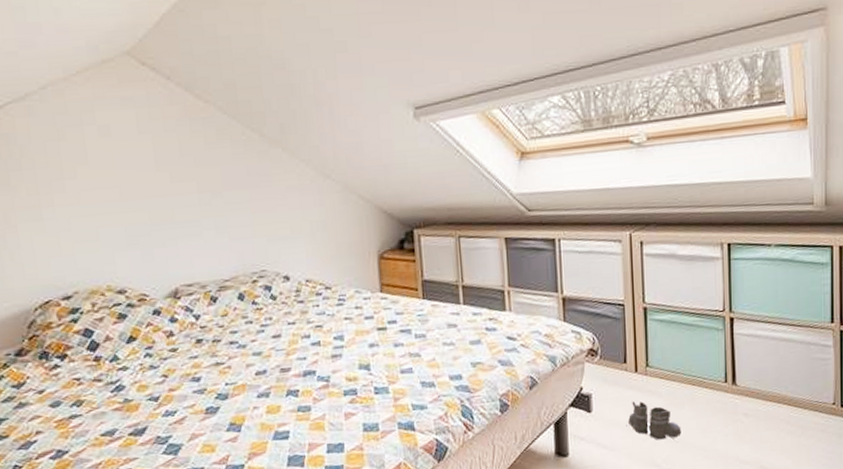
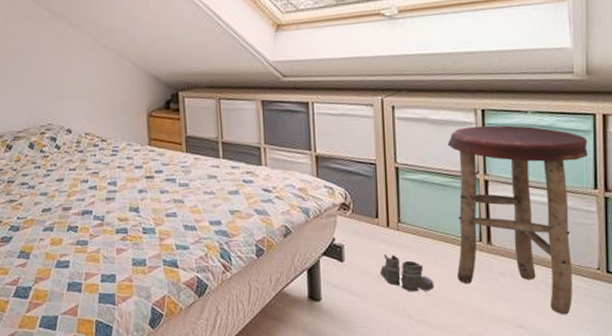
stool: none [694,259,826,453] -> present [447,125,588,315]

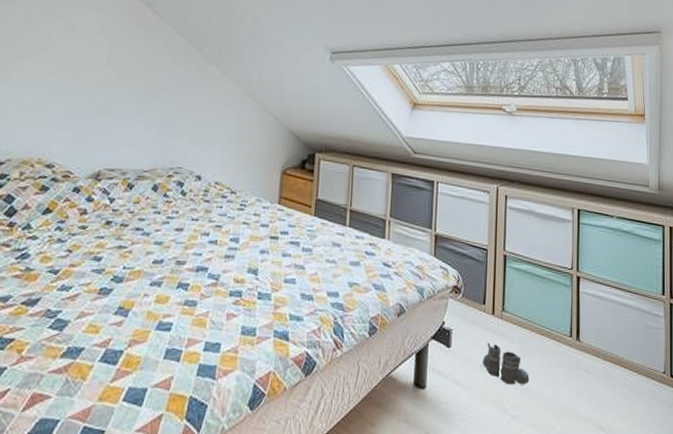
stool: present [447,125,588,315] -> none [548,224,658,417]

